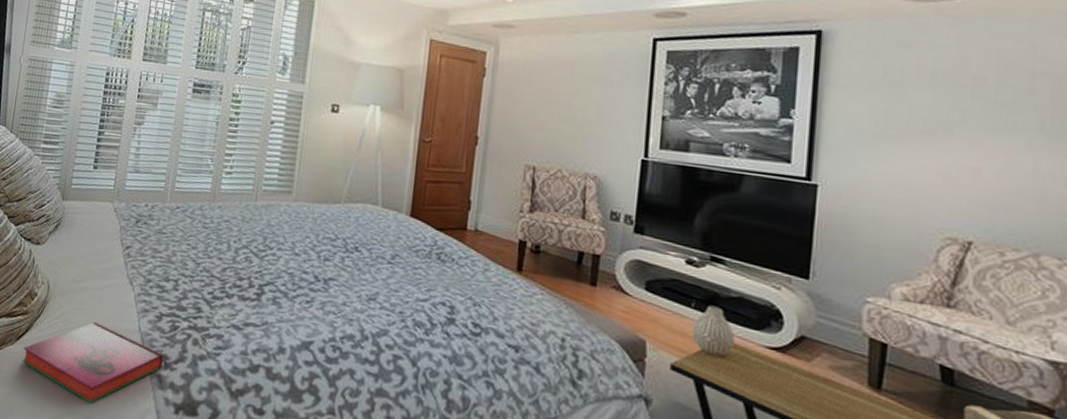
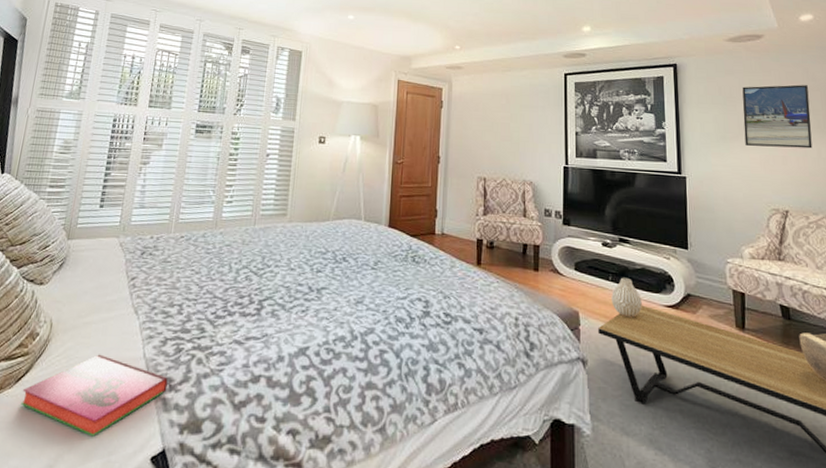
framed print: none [916,65,1032,159] -> present [742,85,813,149]

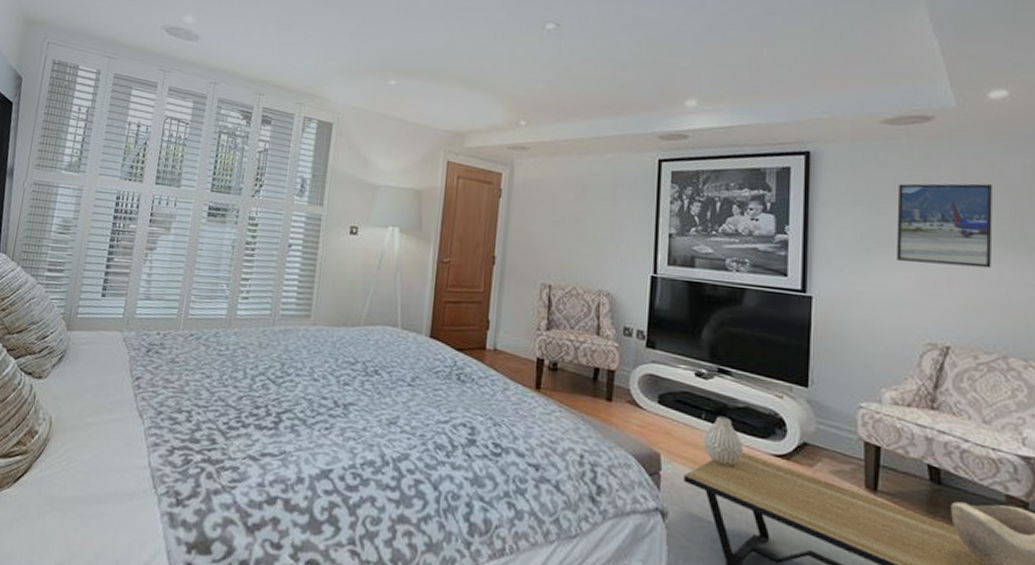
hardback book: present [21,354,168,437] -> none [20,458,175,547]

